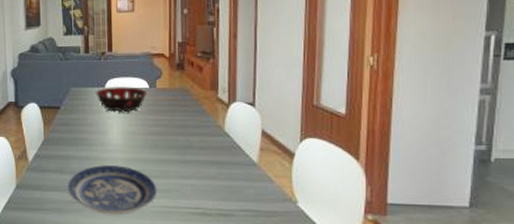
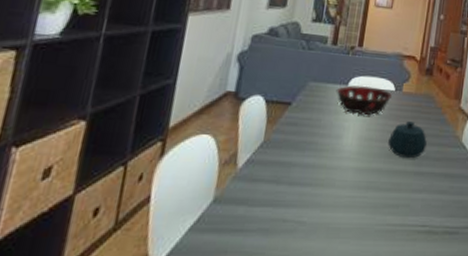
plate: present [67,165,157,215] -> none [281,175,386,236]
teapot: none [150,114,188,149] -> present [388,120,427,159]

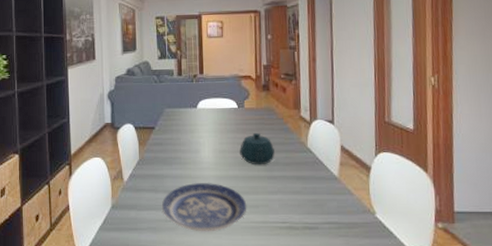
plate: none [281,175,386,236] -> present [161,183,247,232]
decorative bowl: present [336,85,392,116] -> none [188,106,236,132]

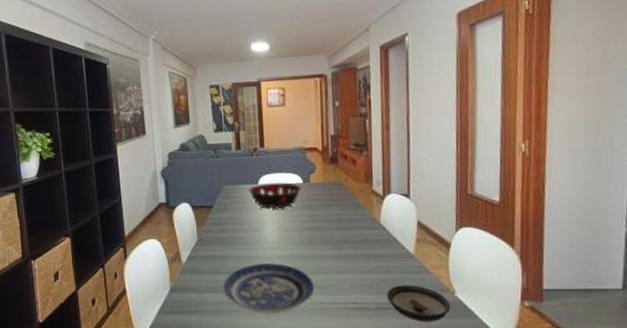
decorative bowl: none [188,106,236,132] -> present [248,182,301,209]
teapot: present [240,132,275,165] -> none [306,208,344,244]
saucer: none [313,206,372,241] -> present [386,285,451,322]

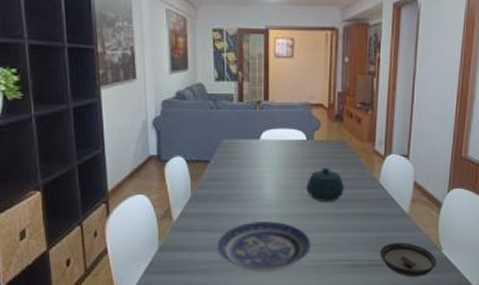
decorative bowl: present [248,182,301,209] -> none [249,137,304,166]
teapot: none [306,208,344,244] -> present [306,167,344,202]

